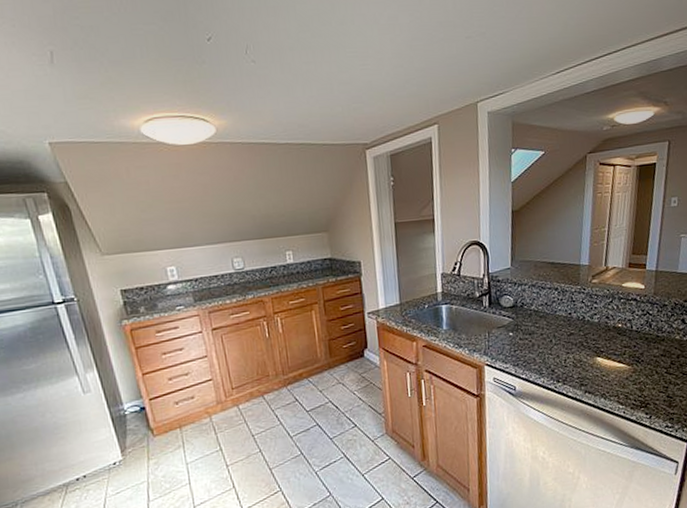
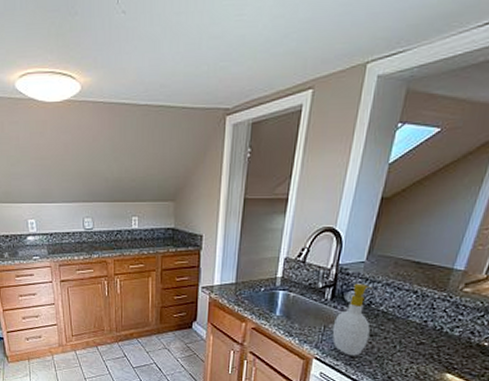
soap bottle: none [495,287,529,357] -> present [332,283,372,356]

